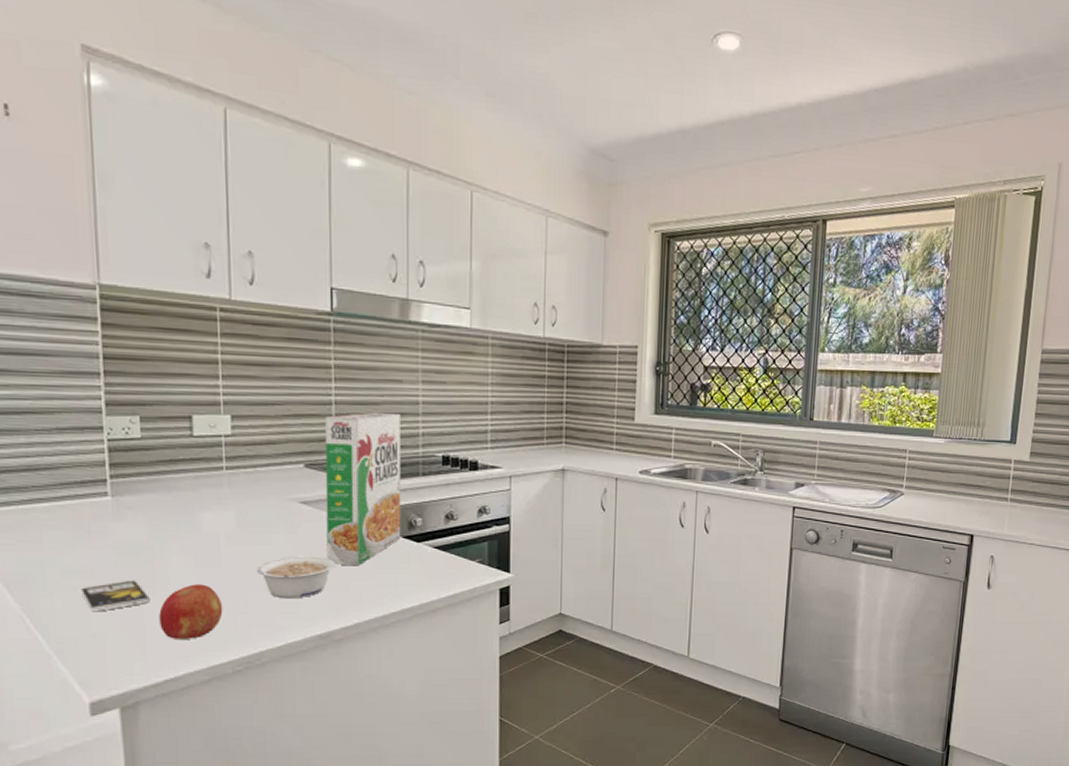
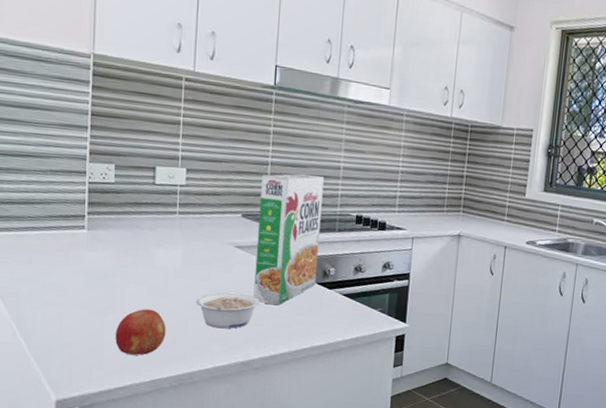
smartphone: present [81,580,150,612] -> none [57,300,110,325]

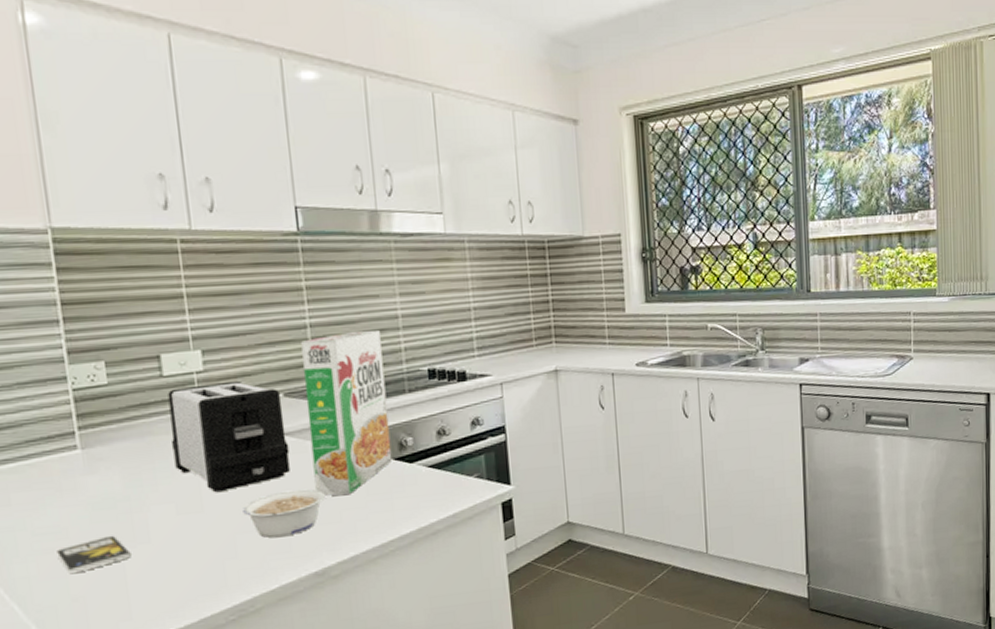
smartphone: none [57,300,110,325] -> present [56,535,131,574]
fruit: present [115,309,166,355] -> none [142,532,211,594]
toaster: none [152,195,240,284] -> present [167,380,290,493]

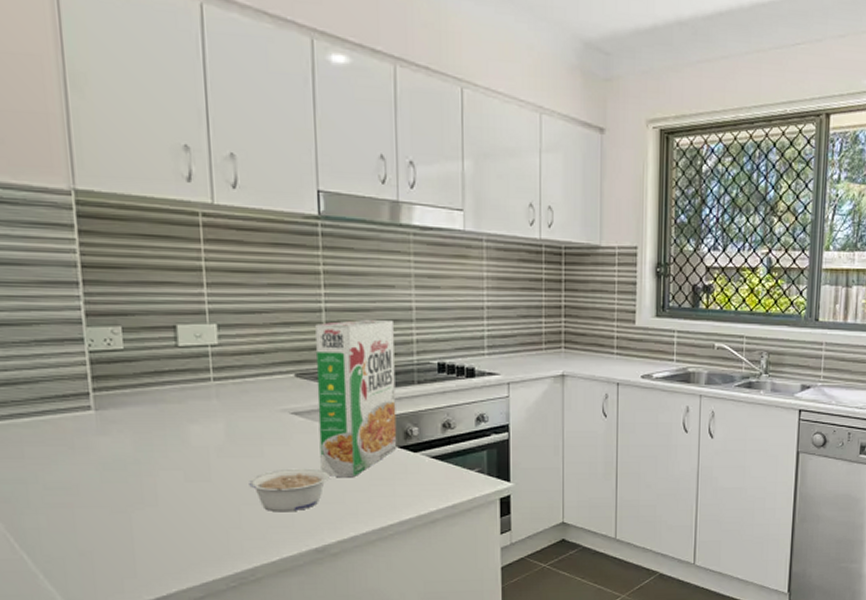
smartphone: present [56,535,131,574] -> none [67,495,139,530]
toaster: present [167,380,290,493] -> none [182,357,298,464]

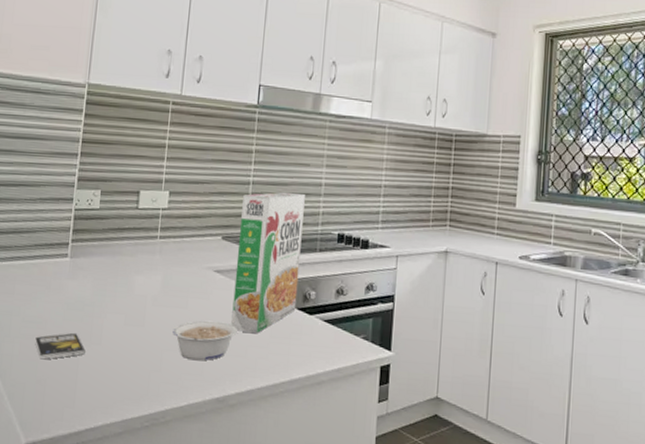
smartphone: none [67,495,139,530] -> present [35,332,85,360]

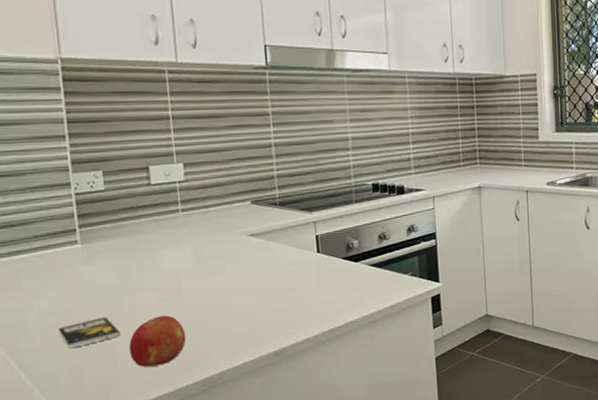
fruit: none [89,340,141,392] -> present [129,315,187,367]
legume: present [172,320,237,361] -> none [214,282,284,322]
cereal box: present [231,192,305,333] -> none [267,149,341,288]

